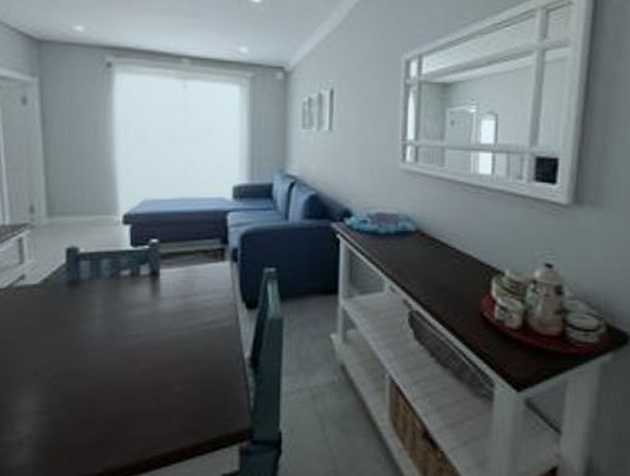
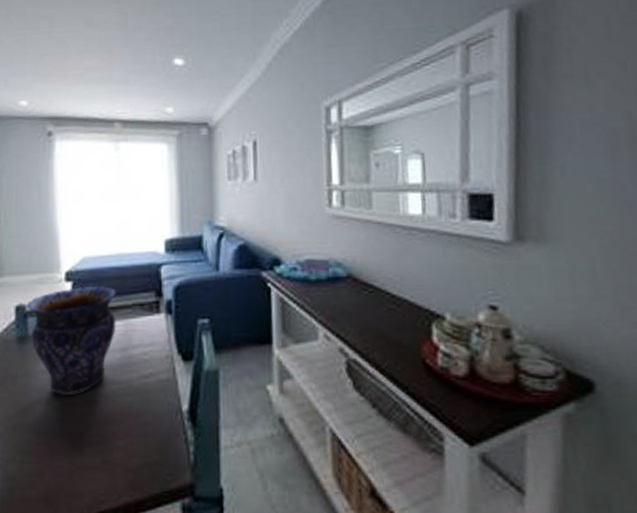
vase: none [78,230,180,342] -> present [25,285,117,396]

